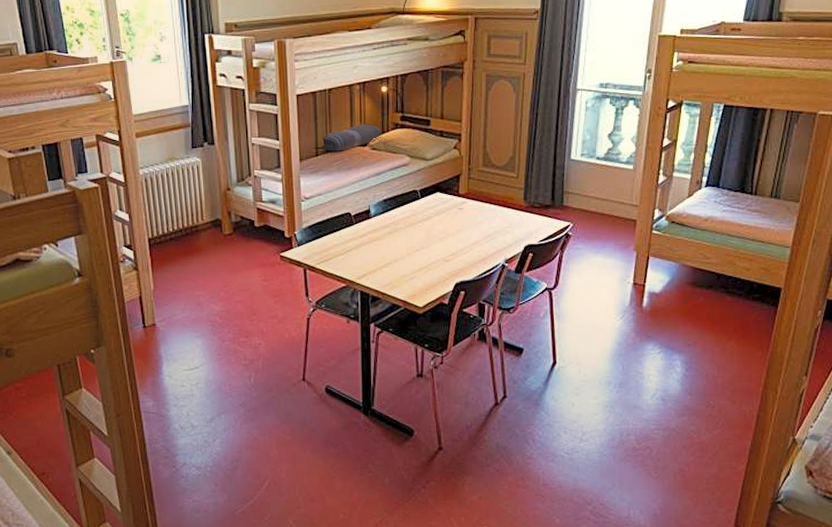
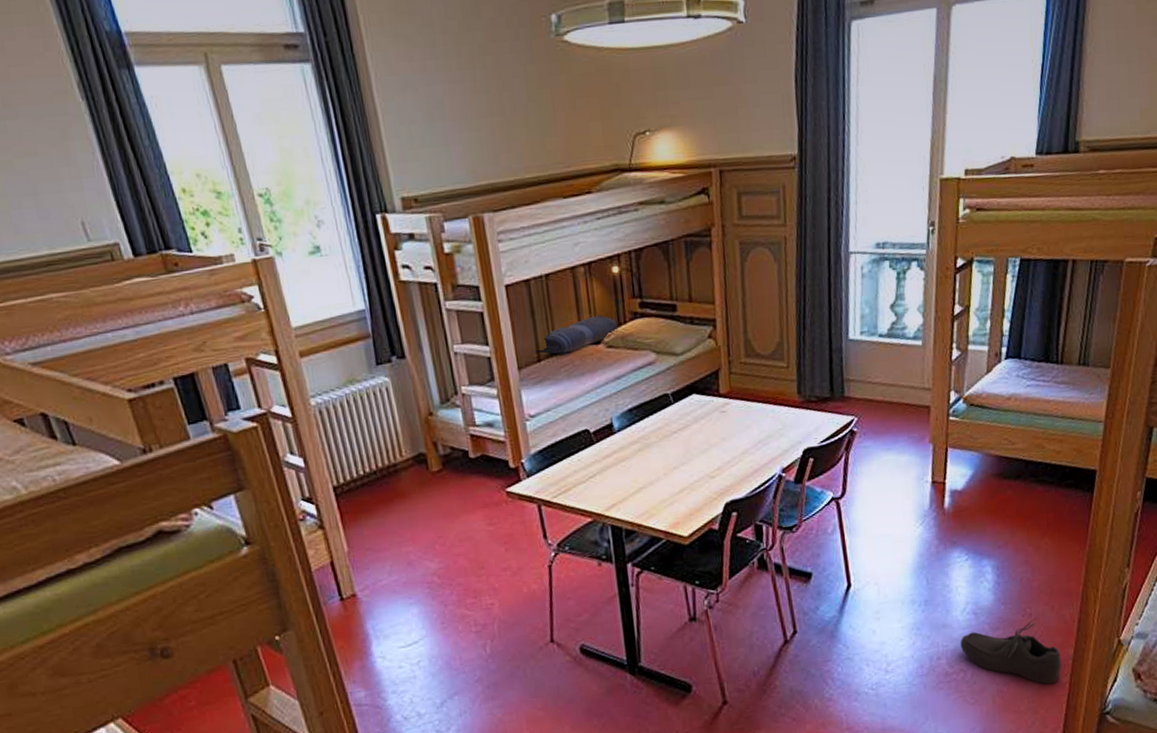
arctic: none [648,410,740,469] -> present [960,618,1062,684]

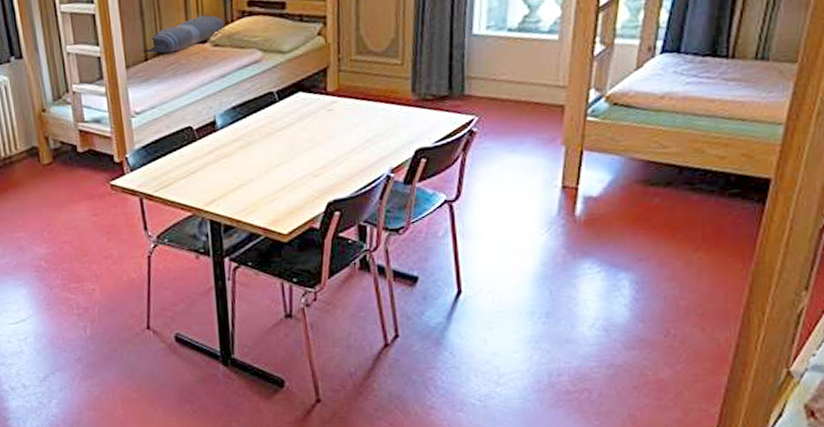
arctic: present [960,618,1062,684] -> none [585,339,712,413]

